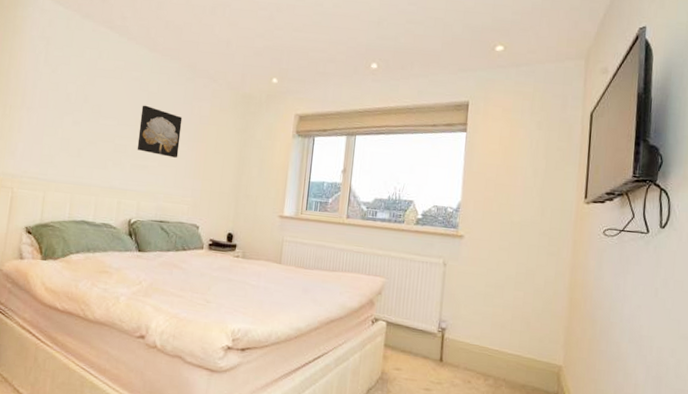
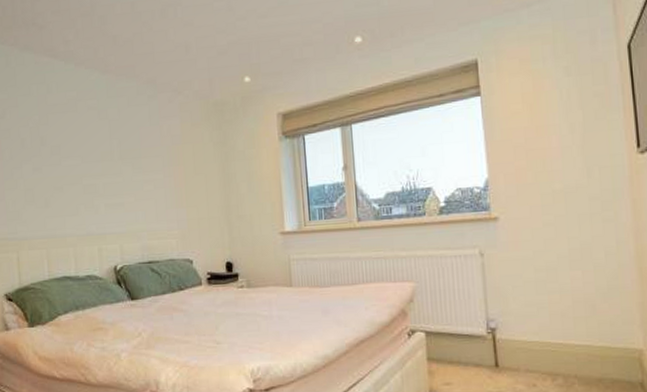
wall art: present [137,105,183,158] -> none [104,135,155,189]

